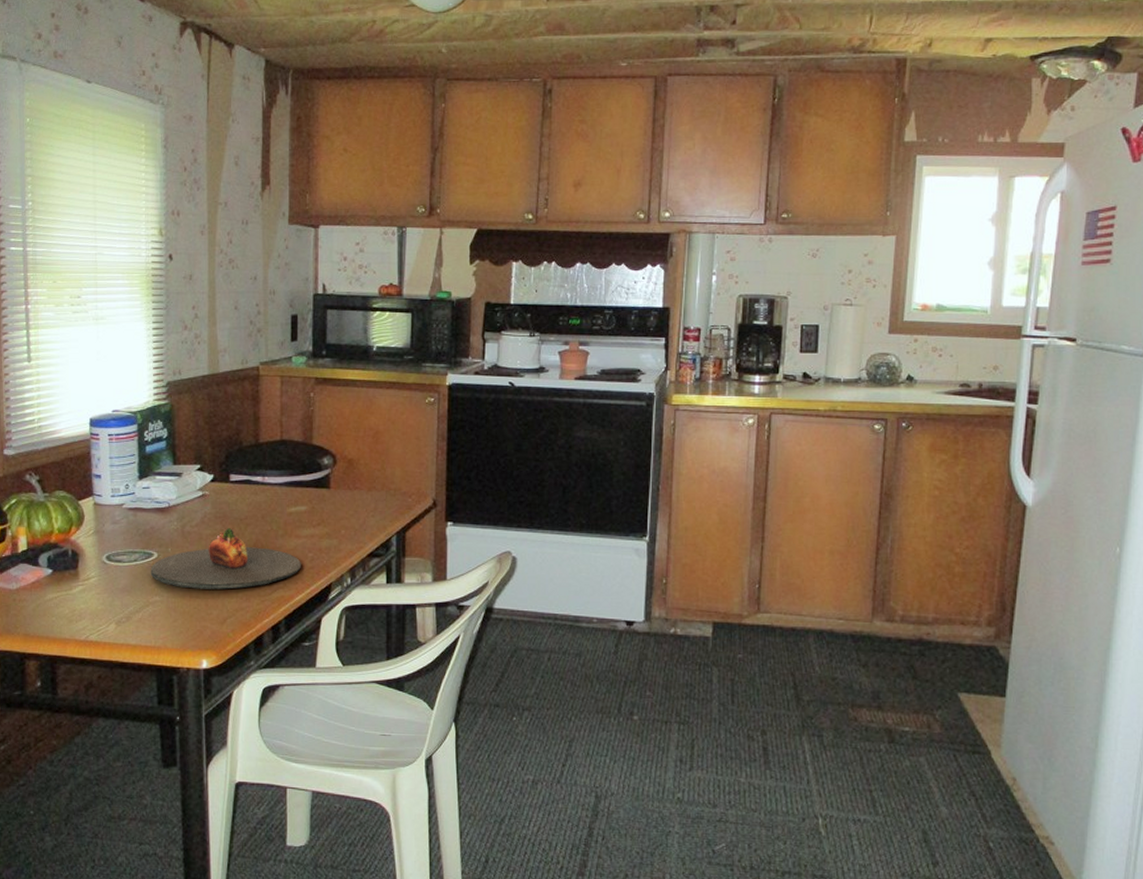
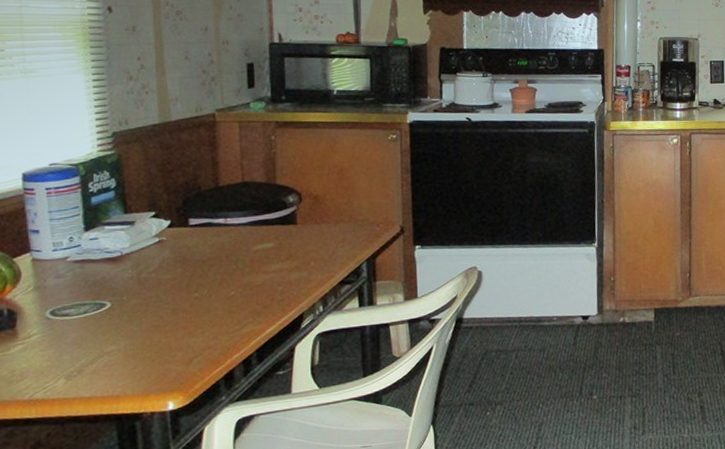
plate: present [150,528,301,590] -> none [103,270,271,334]

